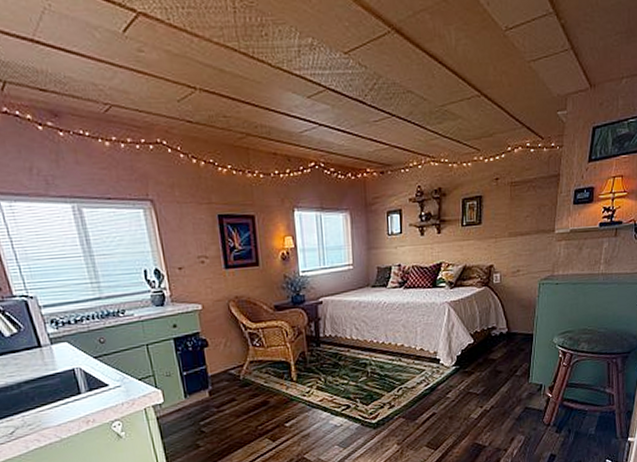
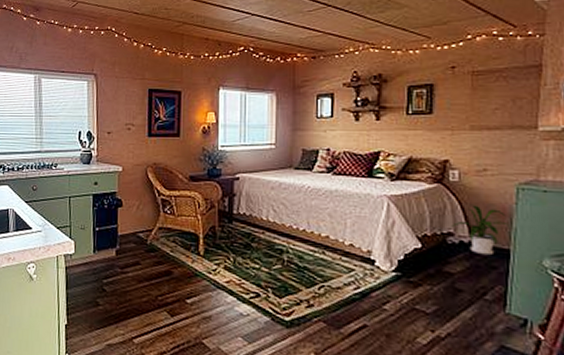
house plant: none [493,301,534,341] -> present [450,204,511,256]

